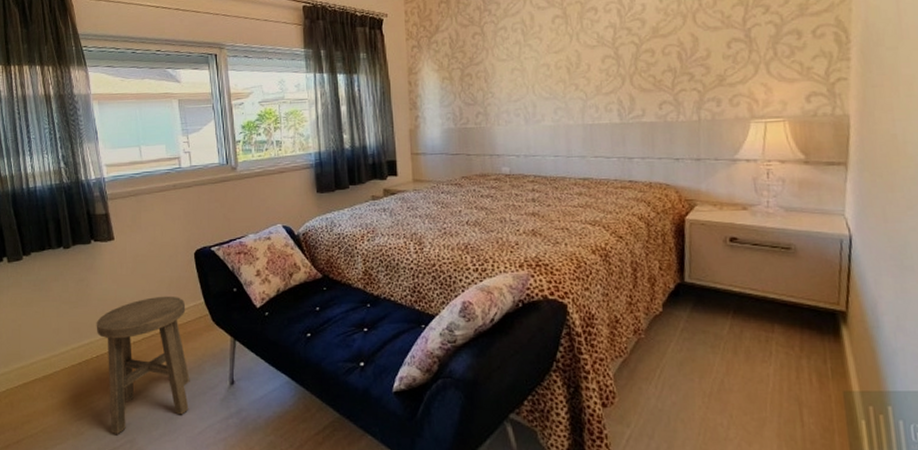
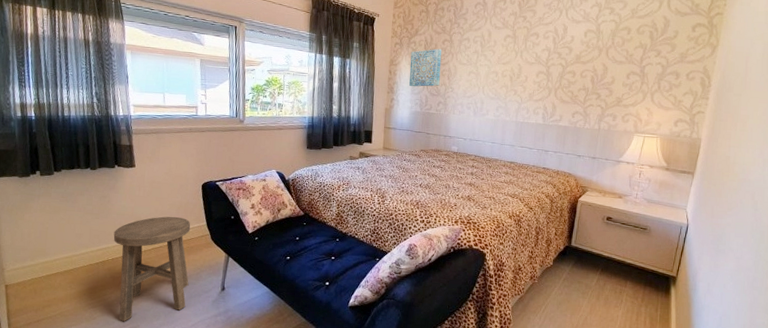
wall art: none [433,45,476,99] -> present [409,48,442,87]

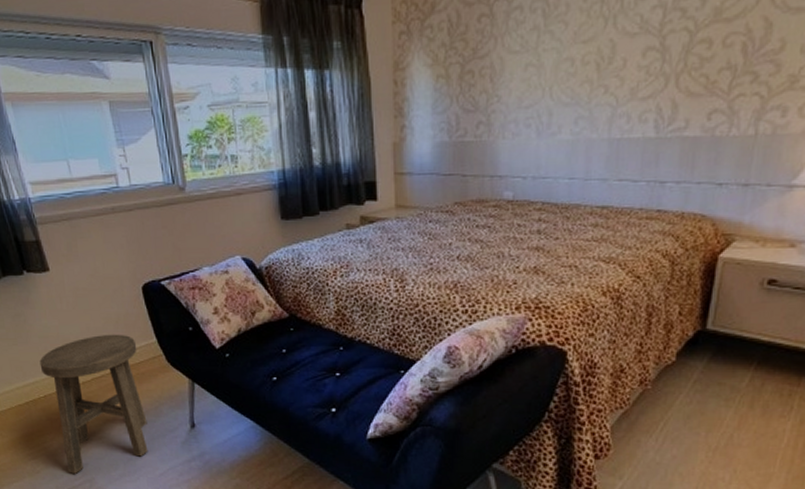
wall art: present [409,48,442,87] -> none [426,31,478,103]

